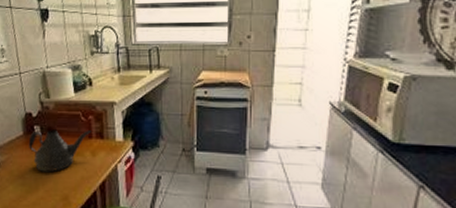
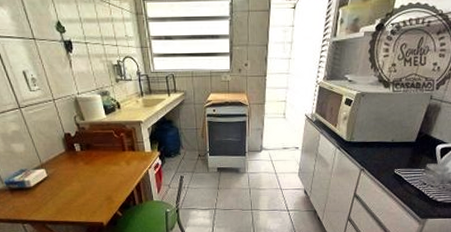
teapot: present [29,129,91,173] -> none [71,145,124,180]

